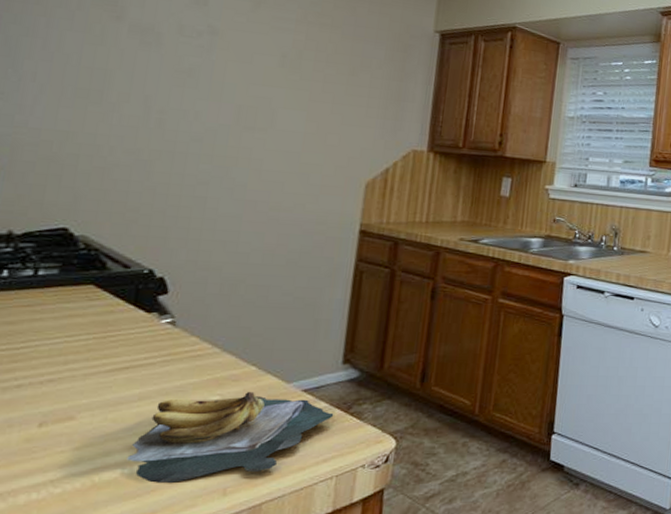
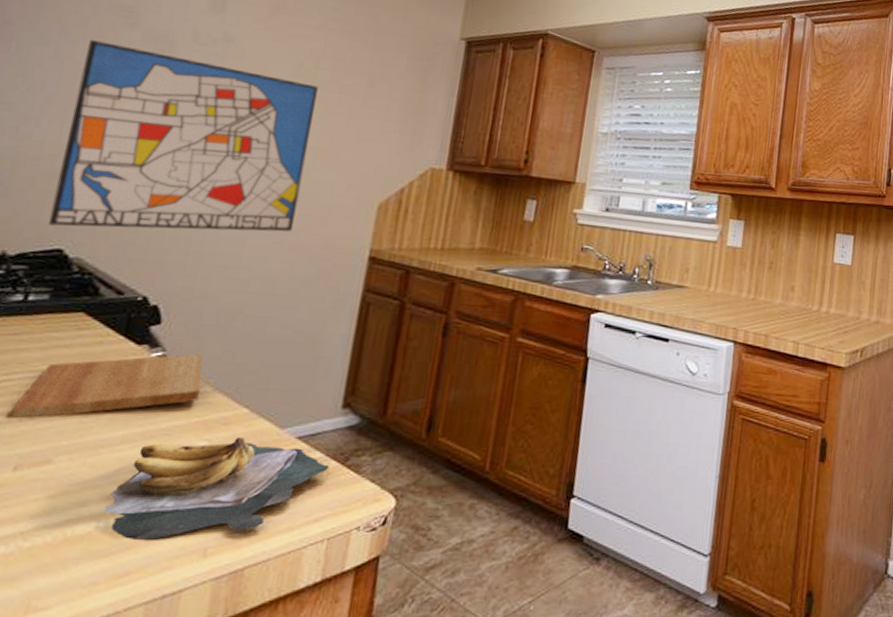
cutting board: none [31,320,211,380] -> present [10,354,203,418]
wall art: none [51,32,303,209] -> present [48,40,319,232]

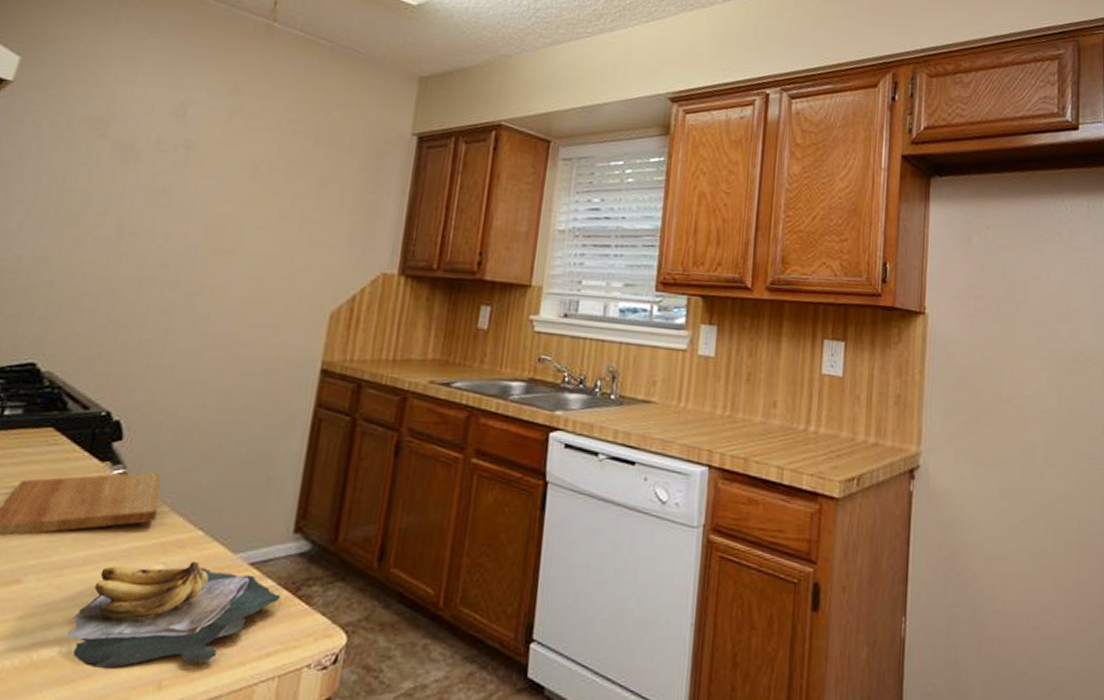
wall art: present [48,40,319,232] -> none [23,152,273,343]

